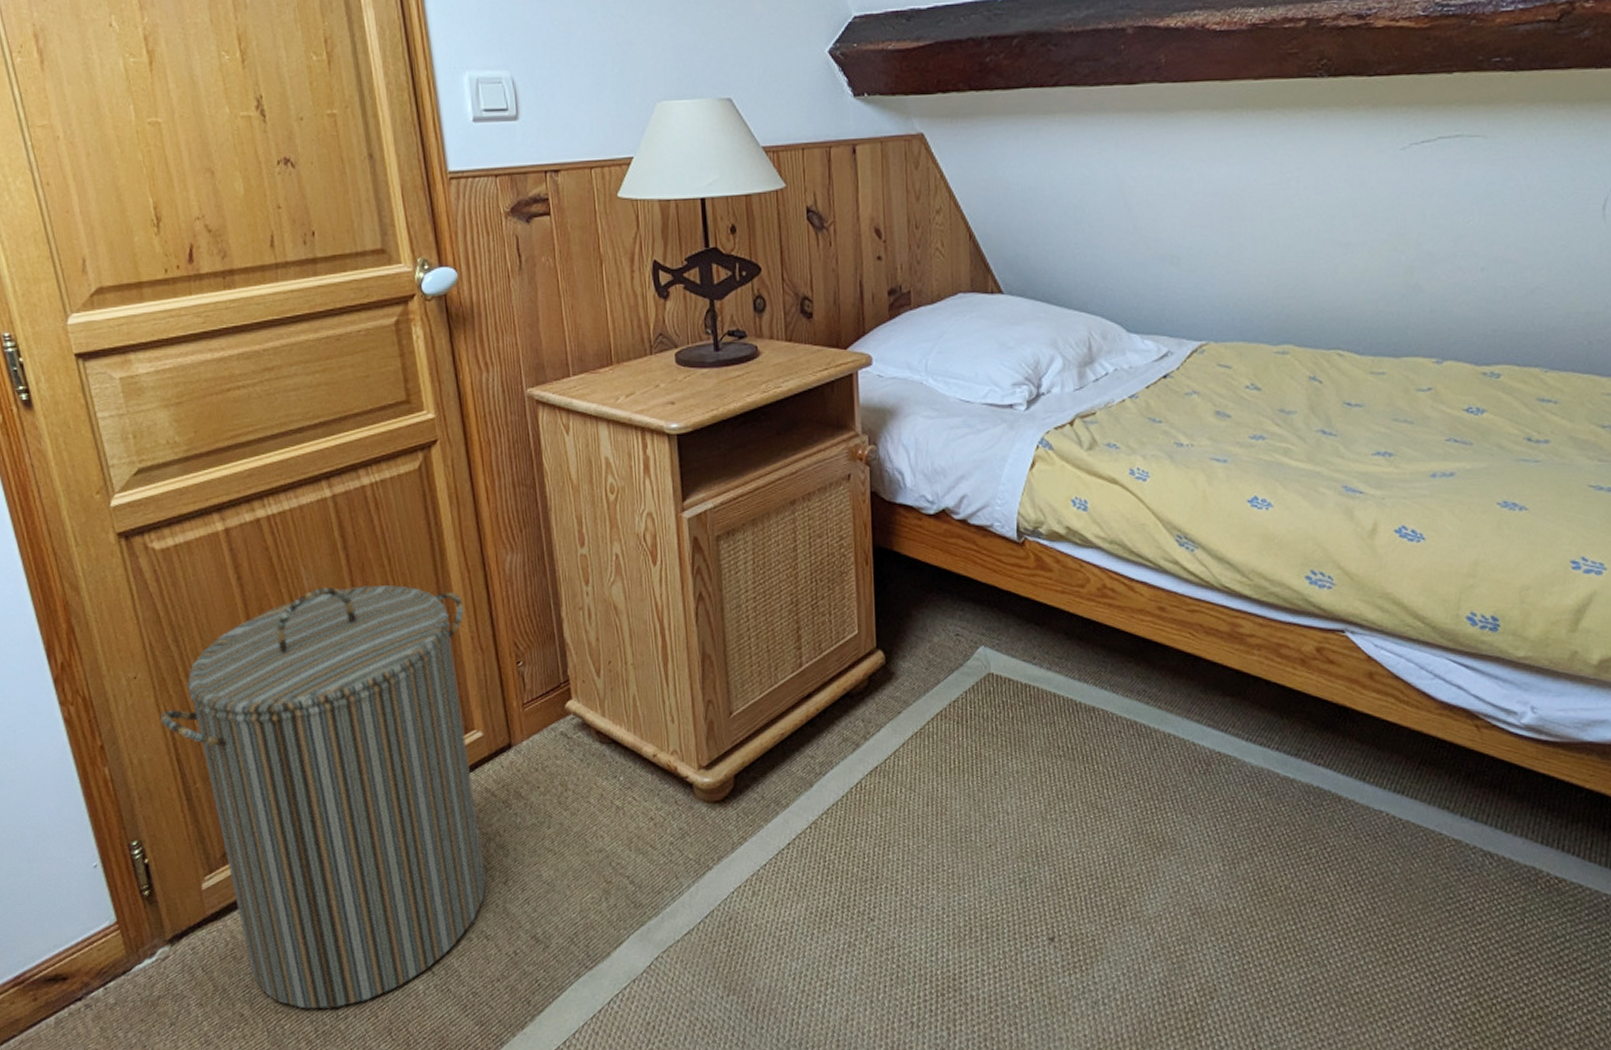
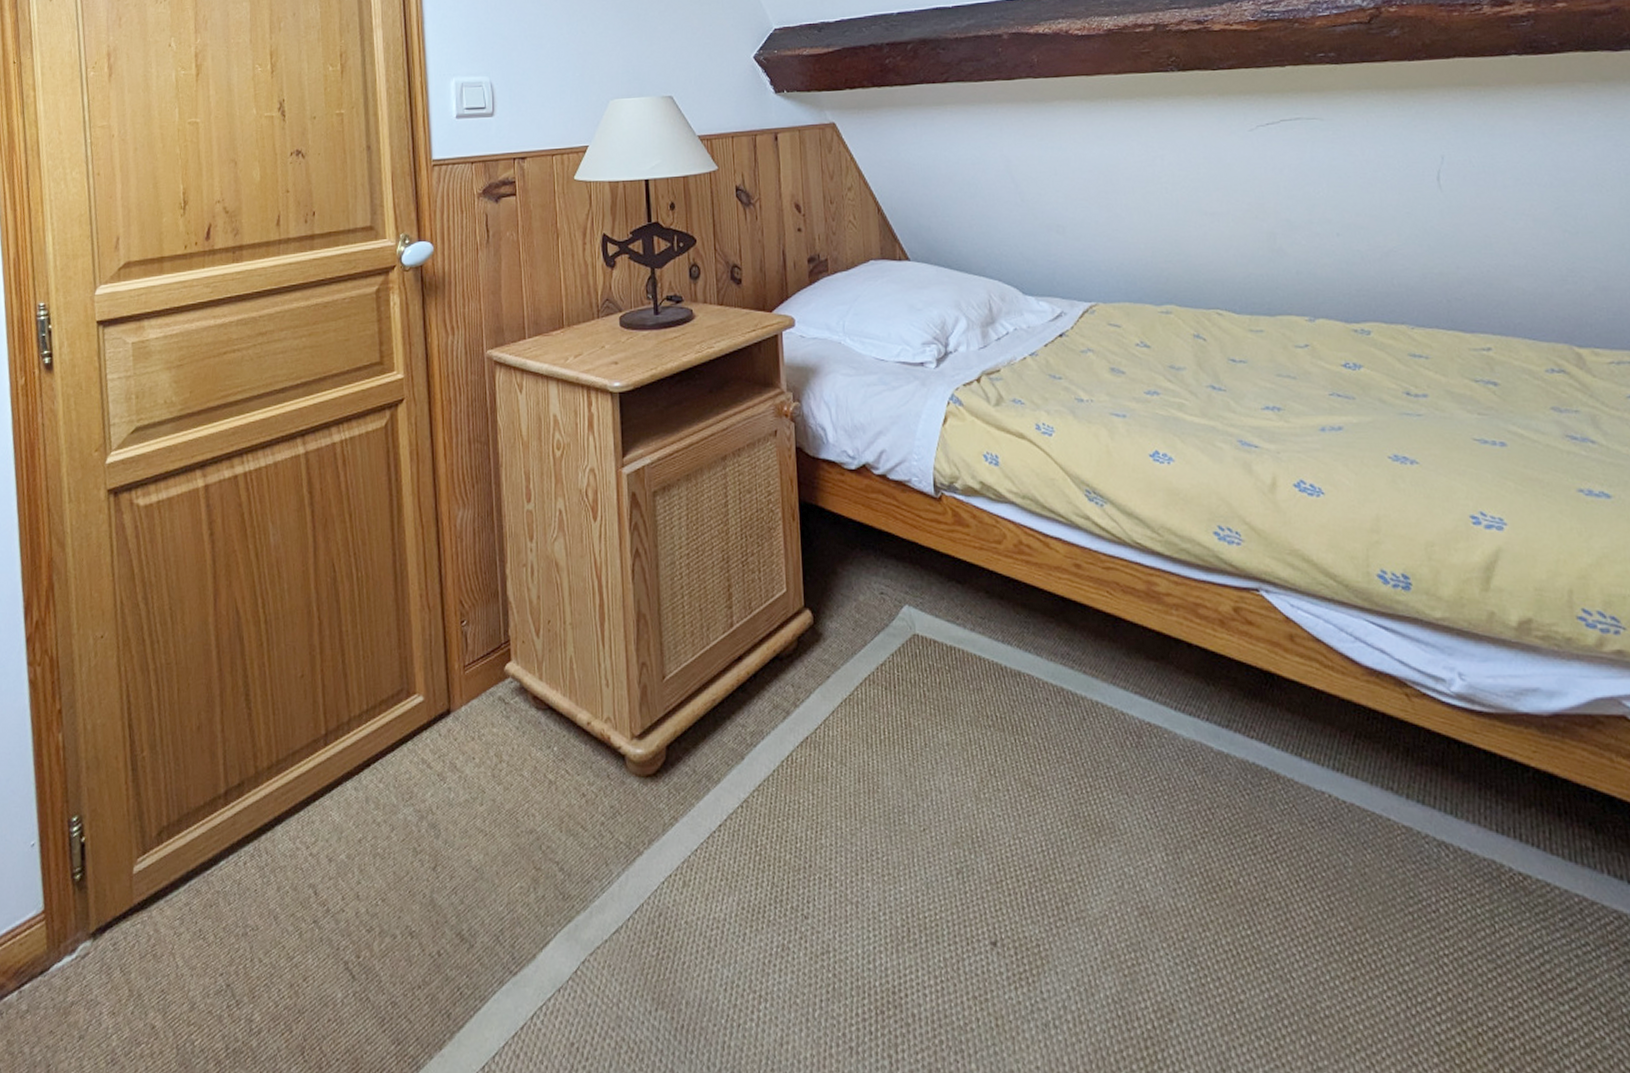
laundry hamper: present [159,584,486,1009] -> none [119,540,415,1021]

